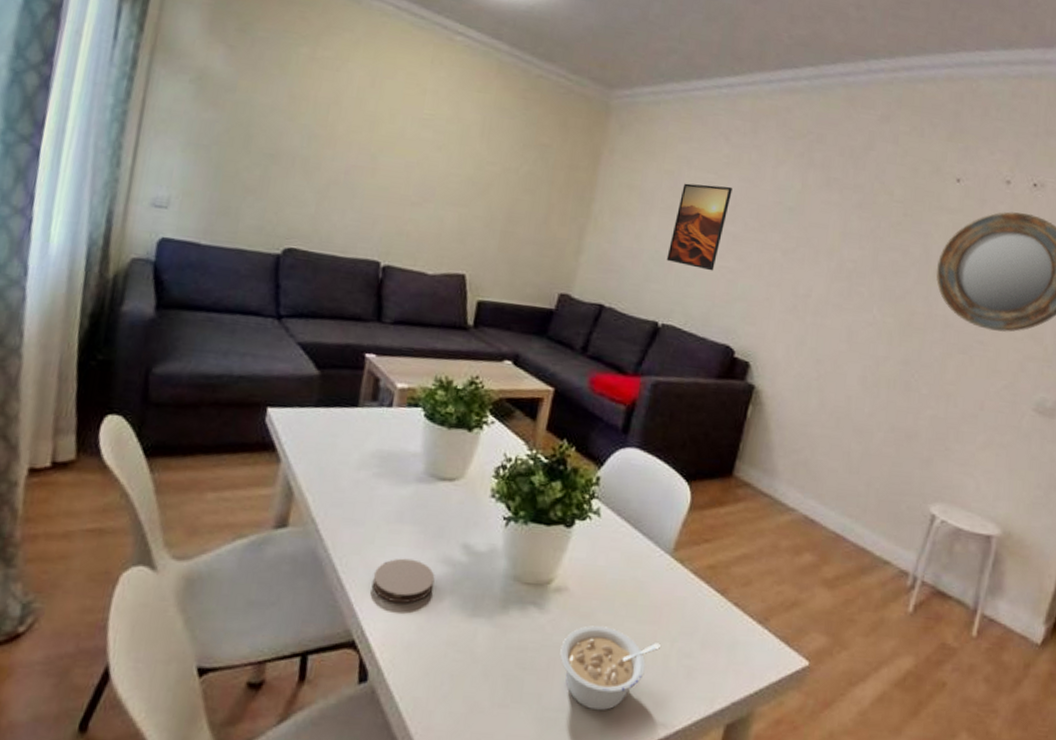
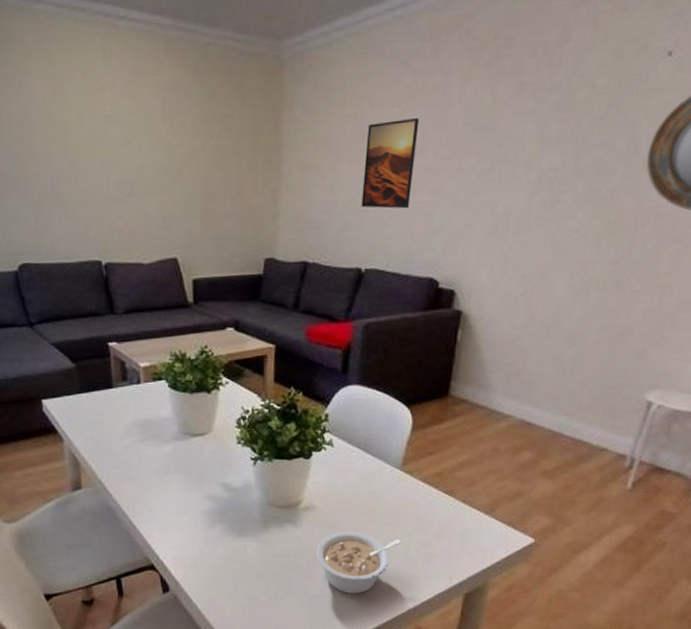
coaster: present [372,558,435,604] -> none [156,500,205,534]

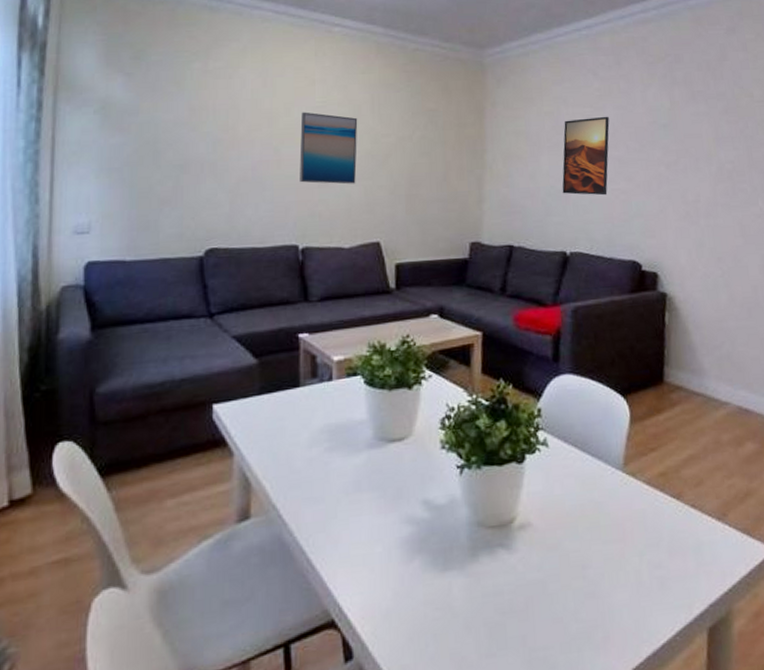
wall art: none [93,122,152,200] -> present [299,112,358,184]
legume: present [316,532,400,594] -> none [535,554,630,642]

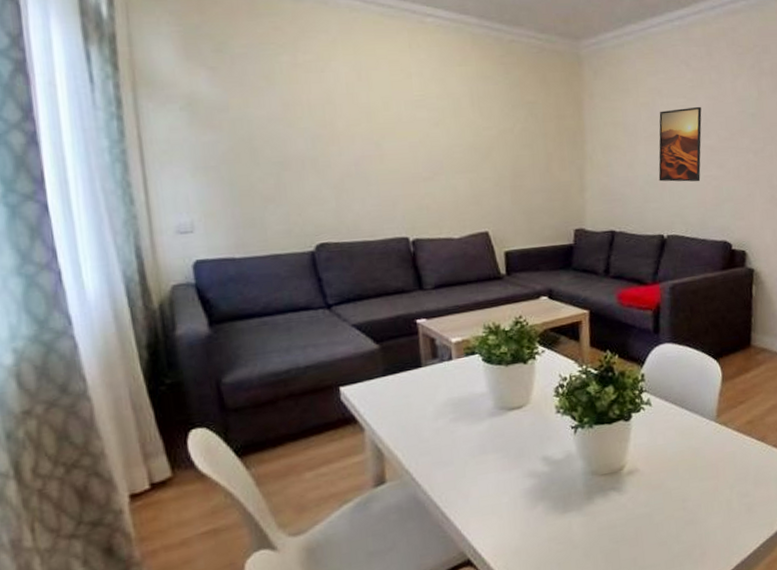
wall art: present [299,112,358,184] -> none [400,106,461,177]

